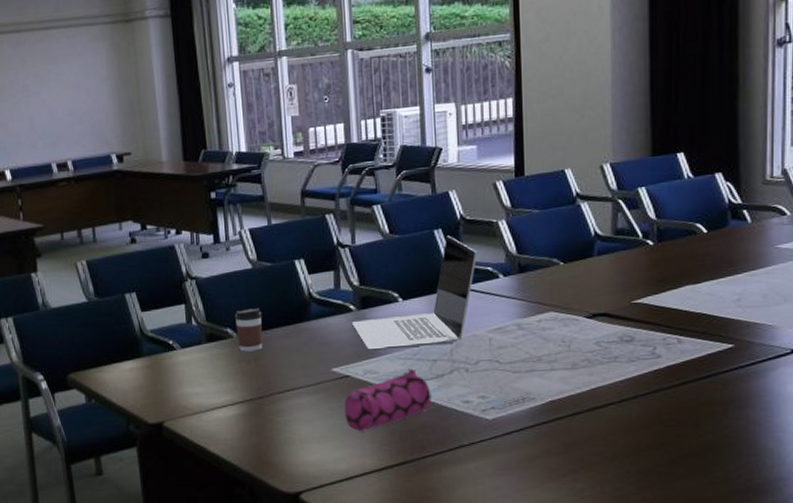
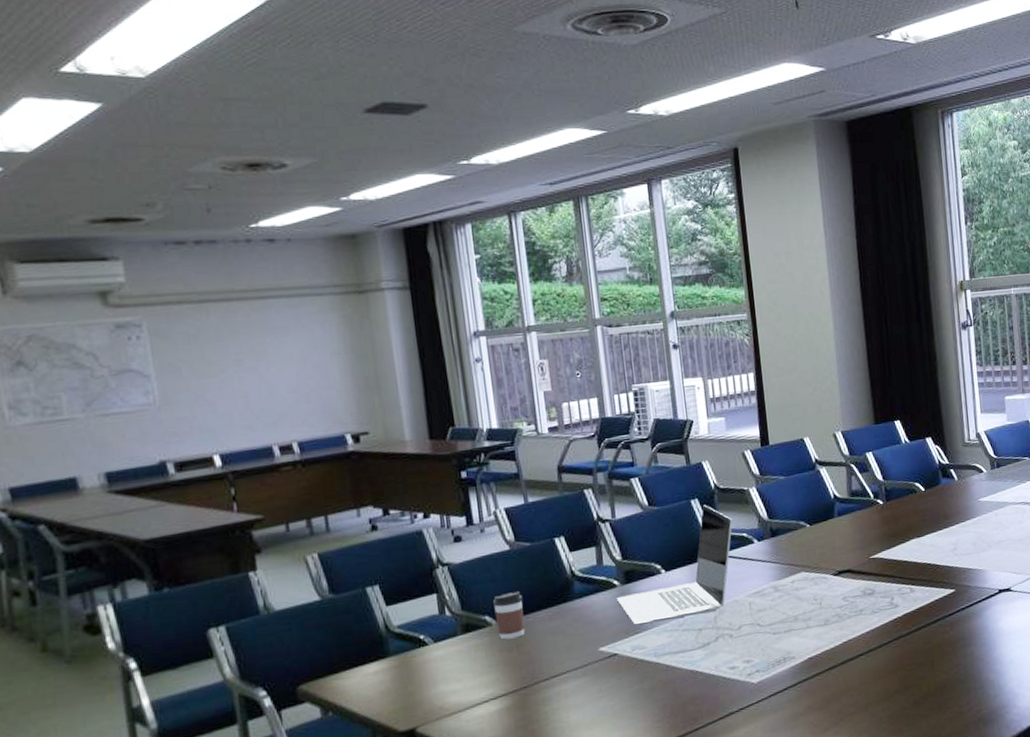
pencil case: present [344,368,432,432] -> none [613,639,700,712]

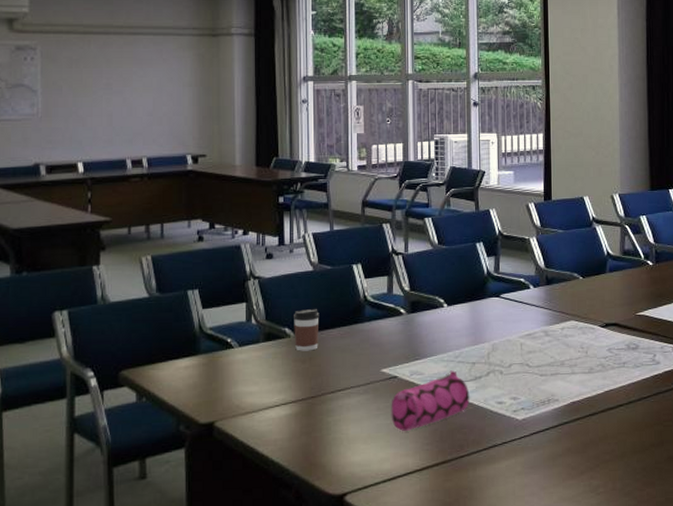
pencil case: none [613,639,700,712] -> present [391,370,470,432]
laptop: present [617,505,733,625] -> none [402,249,513,352]

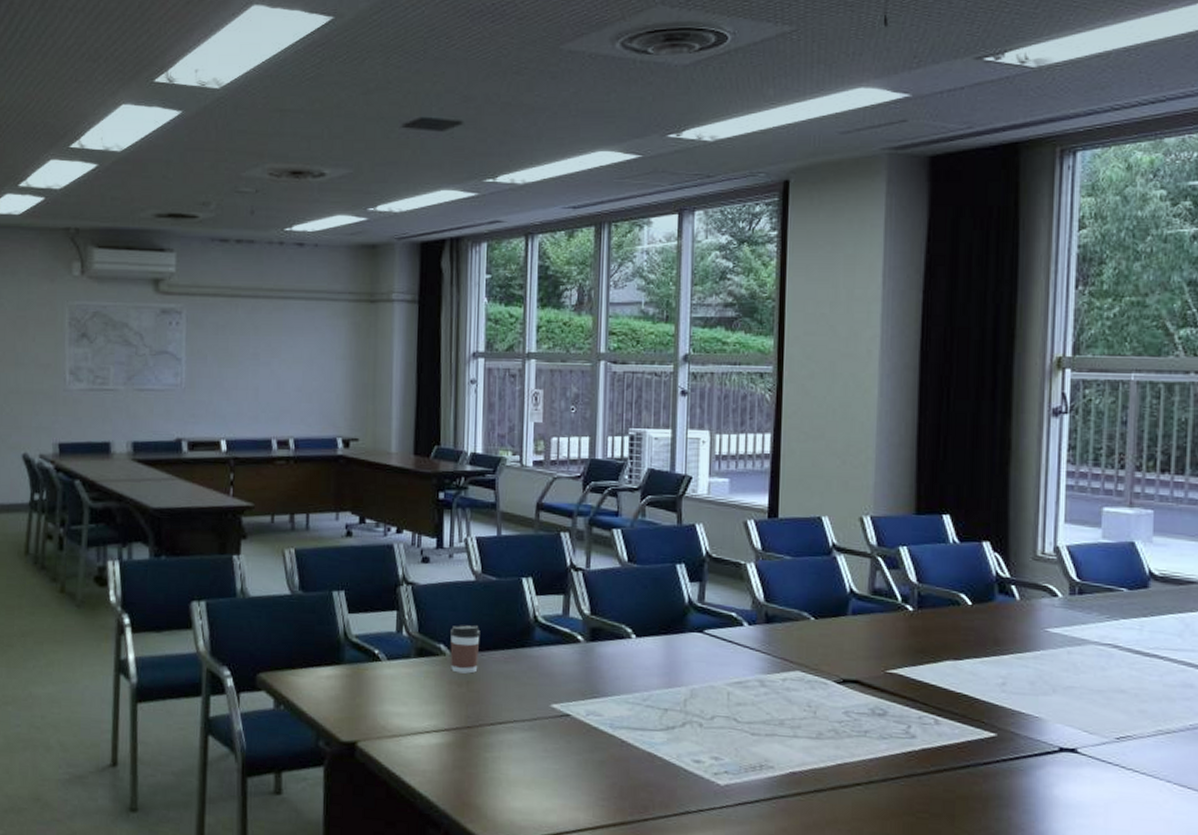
pencil case: present [391,370,470,432] -> none [560,715,659,782]

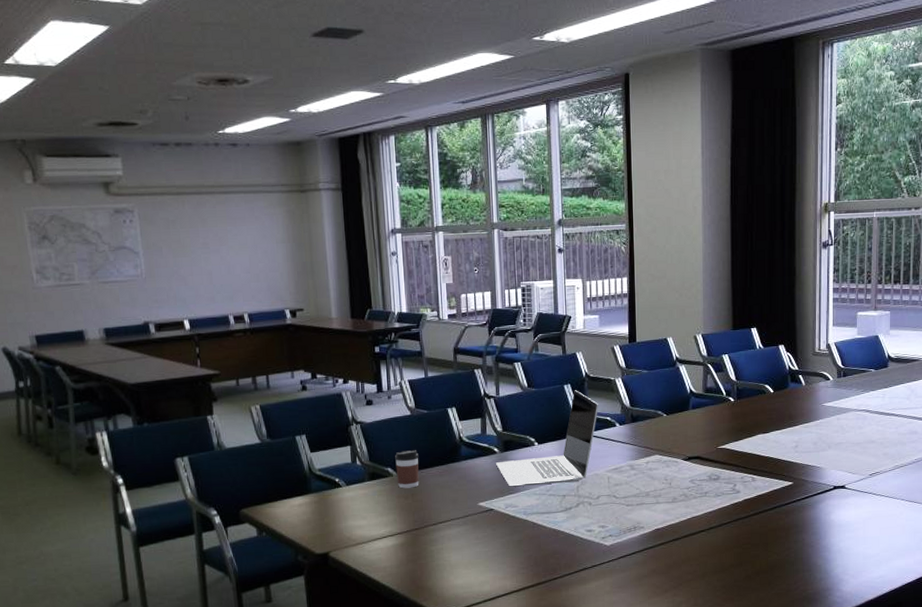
laptop: none [578,572,722,693] -> present [496,390,599,487]

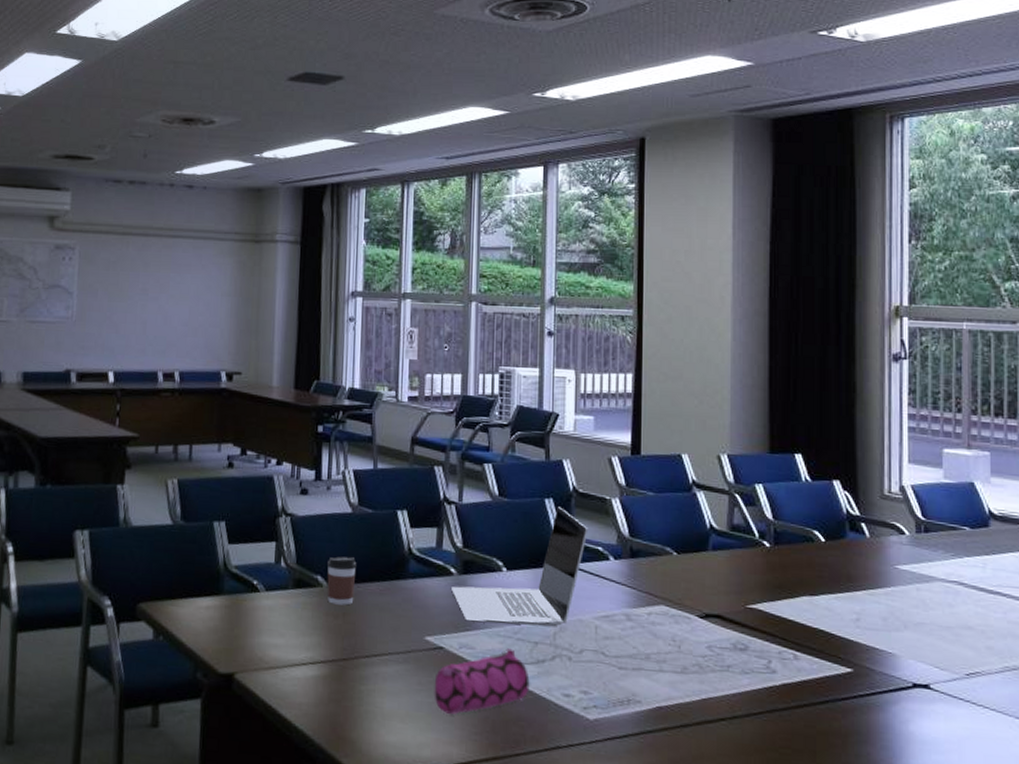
pencil case: none [488,502,561,558] -> present [434,648,530,715]

